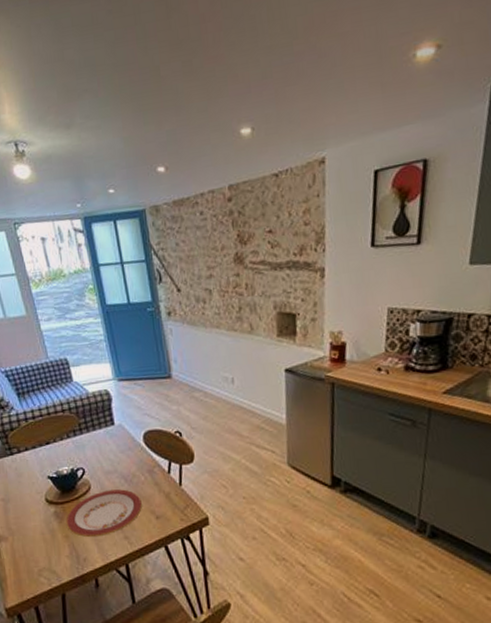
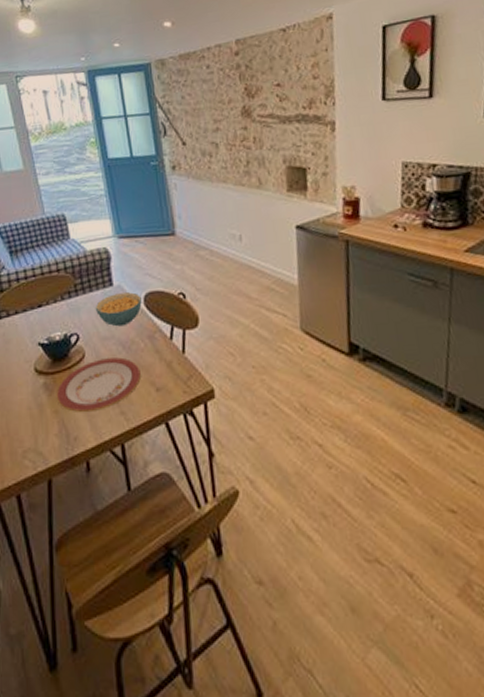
cereal bowl: none [98,431,142,462] -> present [95,292,142,327]

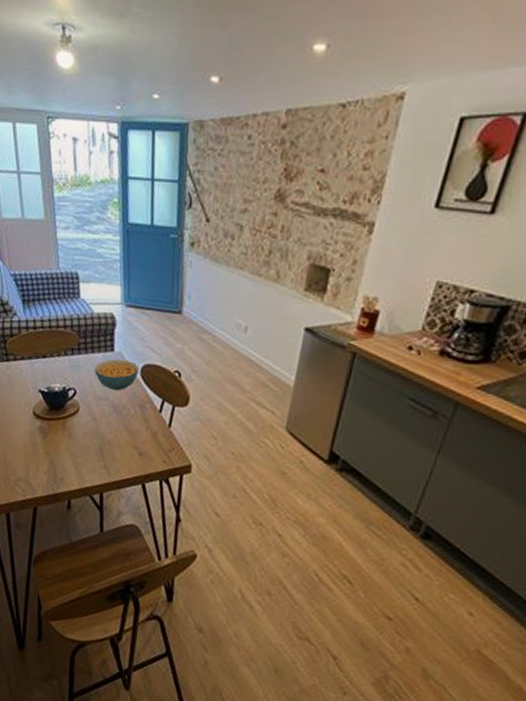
plate: present [56,357,141,412] -> none [49,415,127,460]

